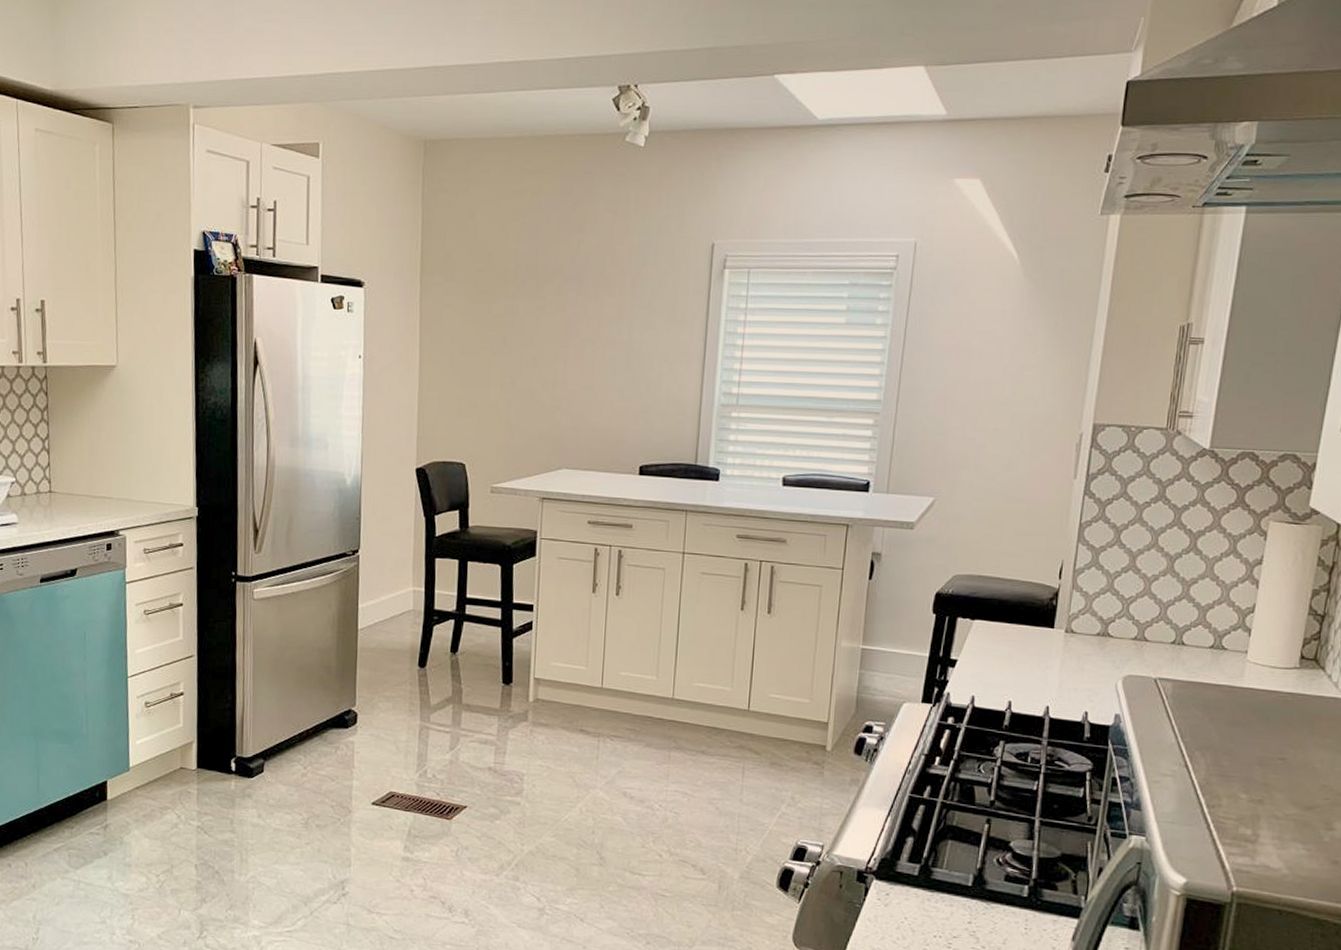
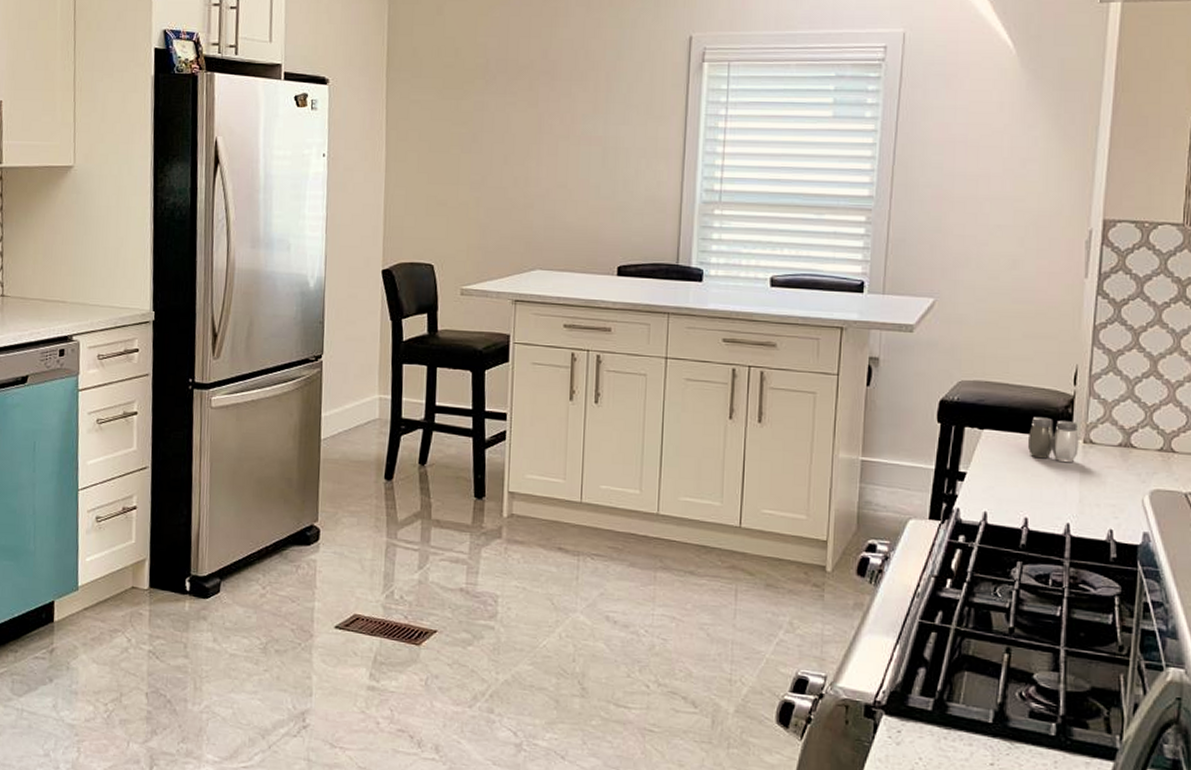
salt and pepper shaker: none [1015,608,1061,650] -> present [1028,417,1079,462]

